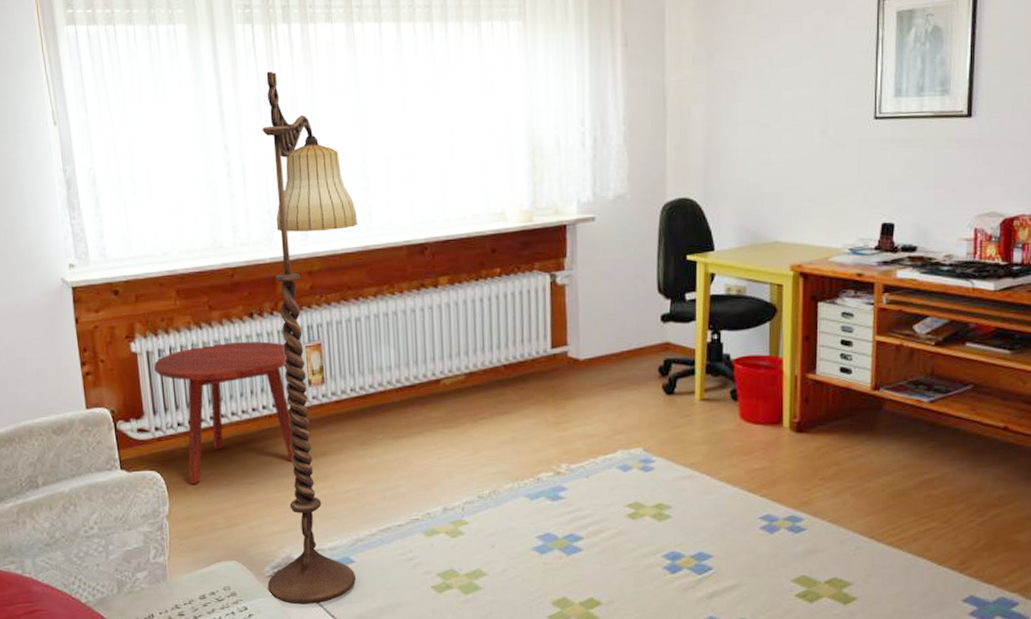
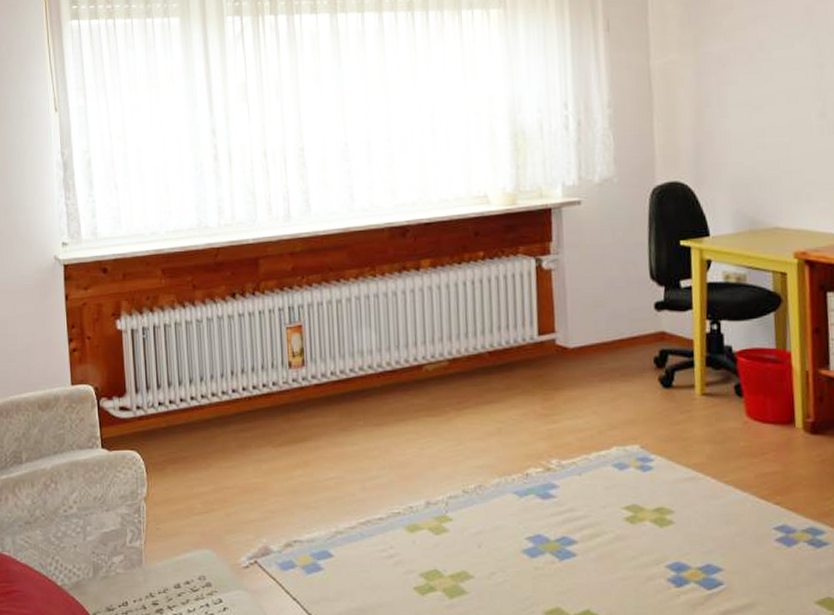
side table: present [153,341,294,484] -> none [137,321,273,466]
floor lamp: present [262,71,357,606] -> none [243,59,339,601]

